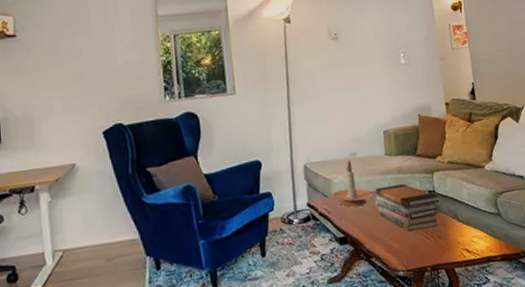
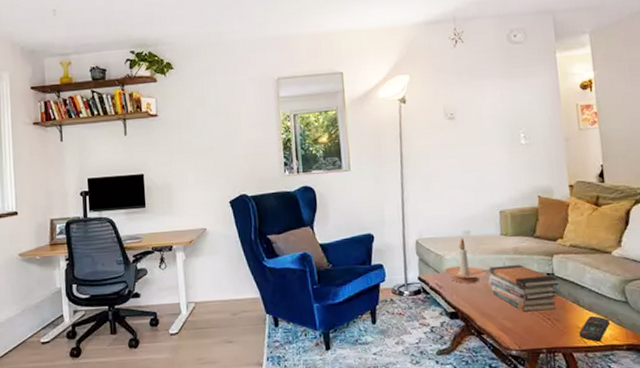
remote control: none [459,229,485,255] -> present [578,315,610,342]

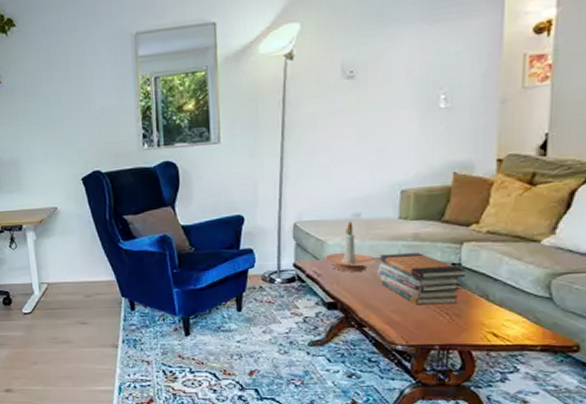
remote control: present [578,315,610,342] -> none [482,312,524,340]

